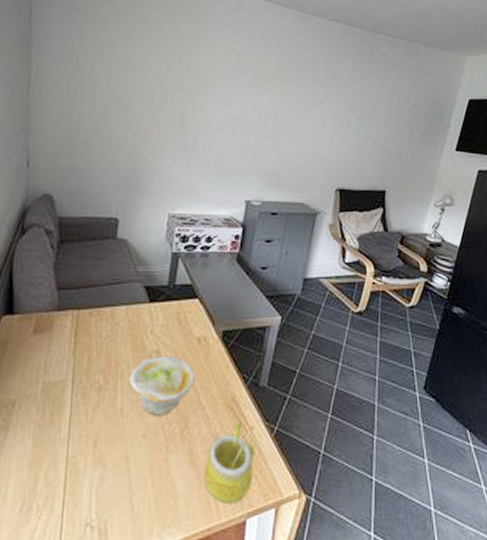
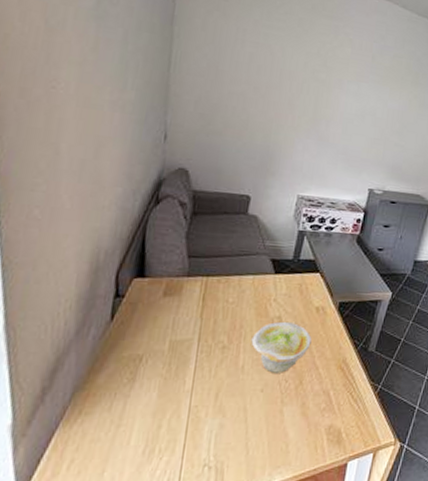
mug: present [204,421,255,504] -> none [313,380,361,449]

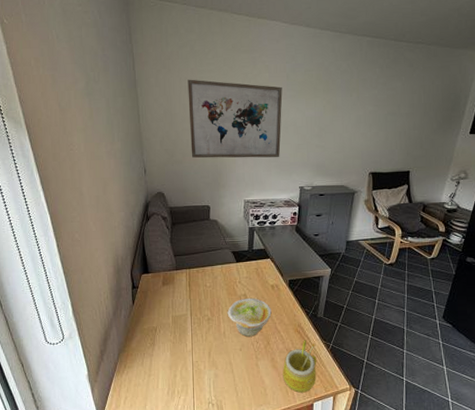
wall art: none [235,31,365,151] -> present [187,79,283,158]
mug: none [313,380,361,449] -> present [282,340,317,393]

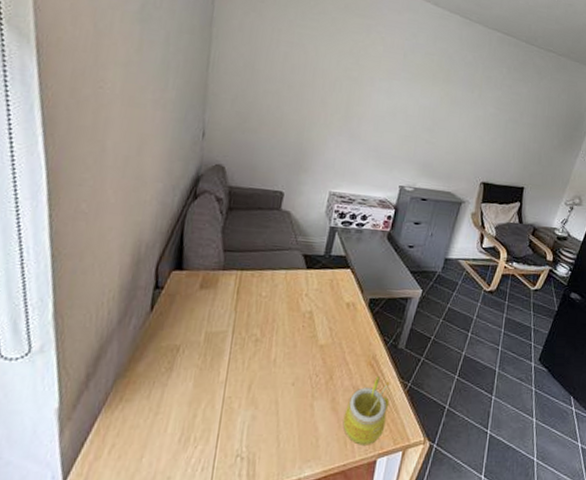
wall art: present [187,79,283,158] -> none [270,31,397,148]
bowl: present [227,297,272,337] -> none [283,316,342,368]

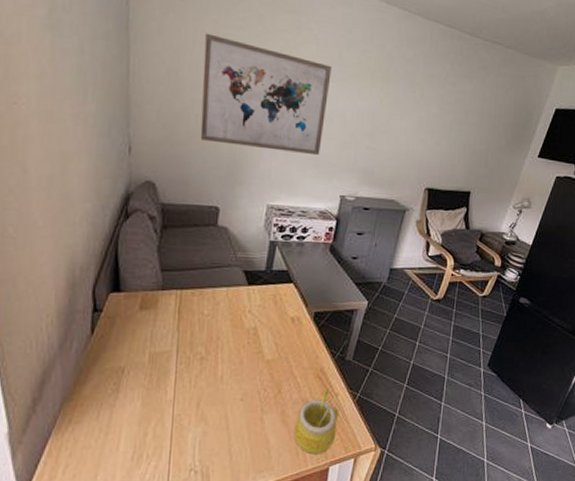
wall art: none [270,31,397,148] -> present [200,33,332,156]

